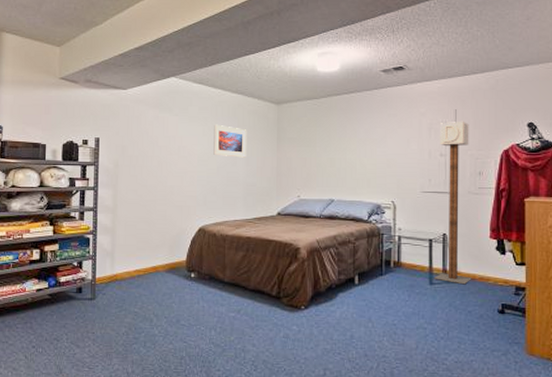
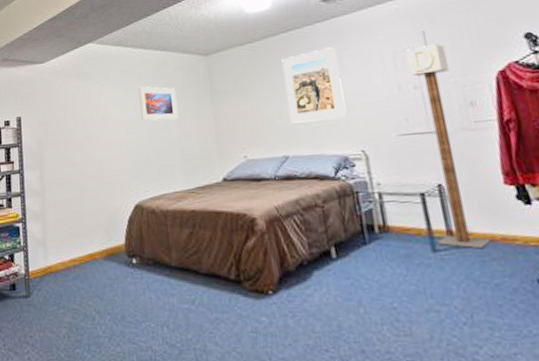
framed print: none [340,112,386,173] -> present [281,47,347,124]

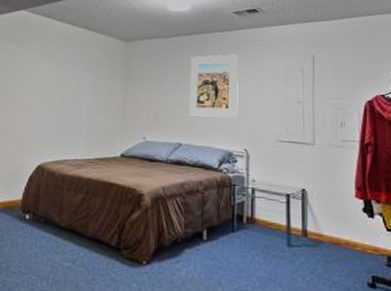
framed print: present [139,86,178,121] -> none [58,58,94,94]
speaker: present [406,43,491,249] -> none [292,67,336,250]

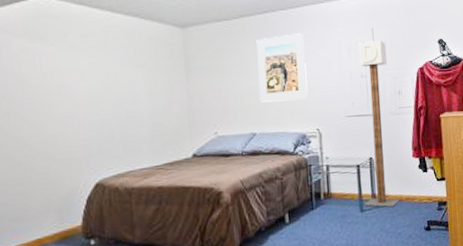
speaker: none [292,67,336,250] -> present [359,39,399,208]

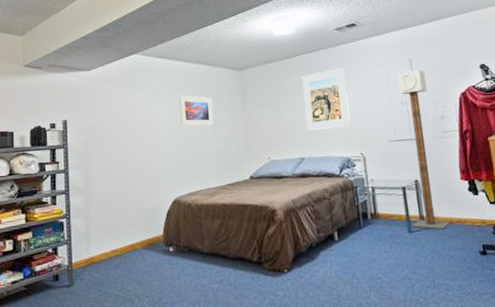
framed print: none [104,54,149,94] -> present [179,95,214,126]

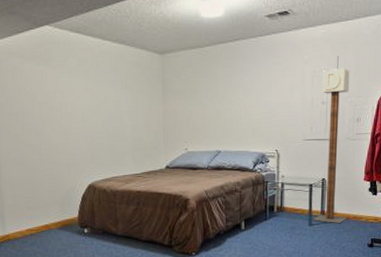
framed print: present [179,95,214,126] -> none [96,77,132,112]
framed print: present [301,68,351,131] -> none [226,60,271,124]

